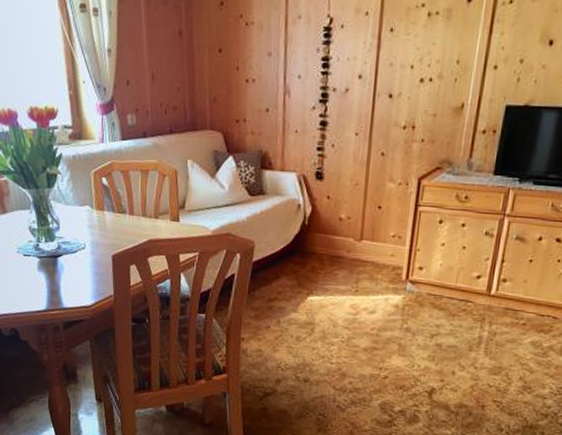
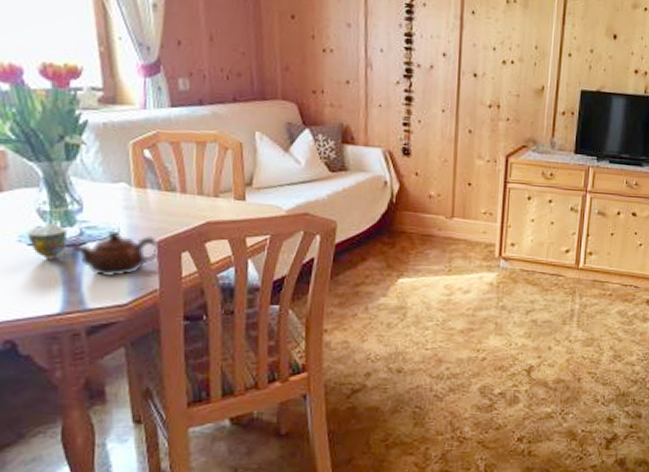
teacup: none [23,237,49,267] -> present [27,222,67,260]
teapot: none [54,246,115,284] -> present [73,231,161,278]

